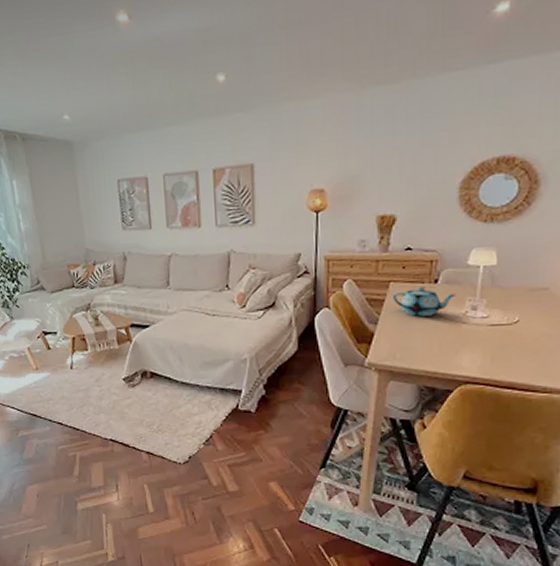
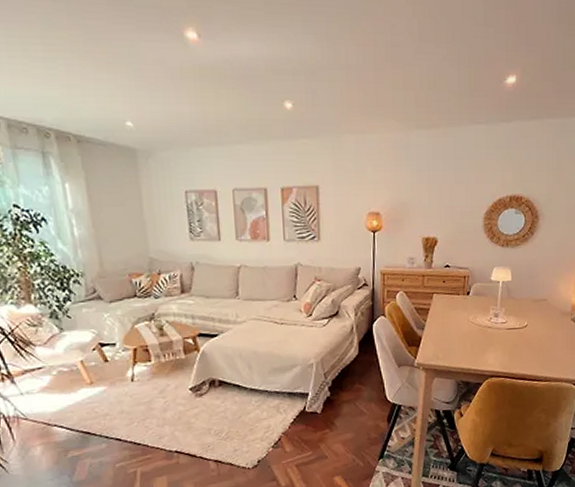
teapot: present [392,285,456,316] -> none [435,297,483,323]

